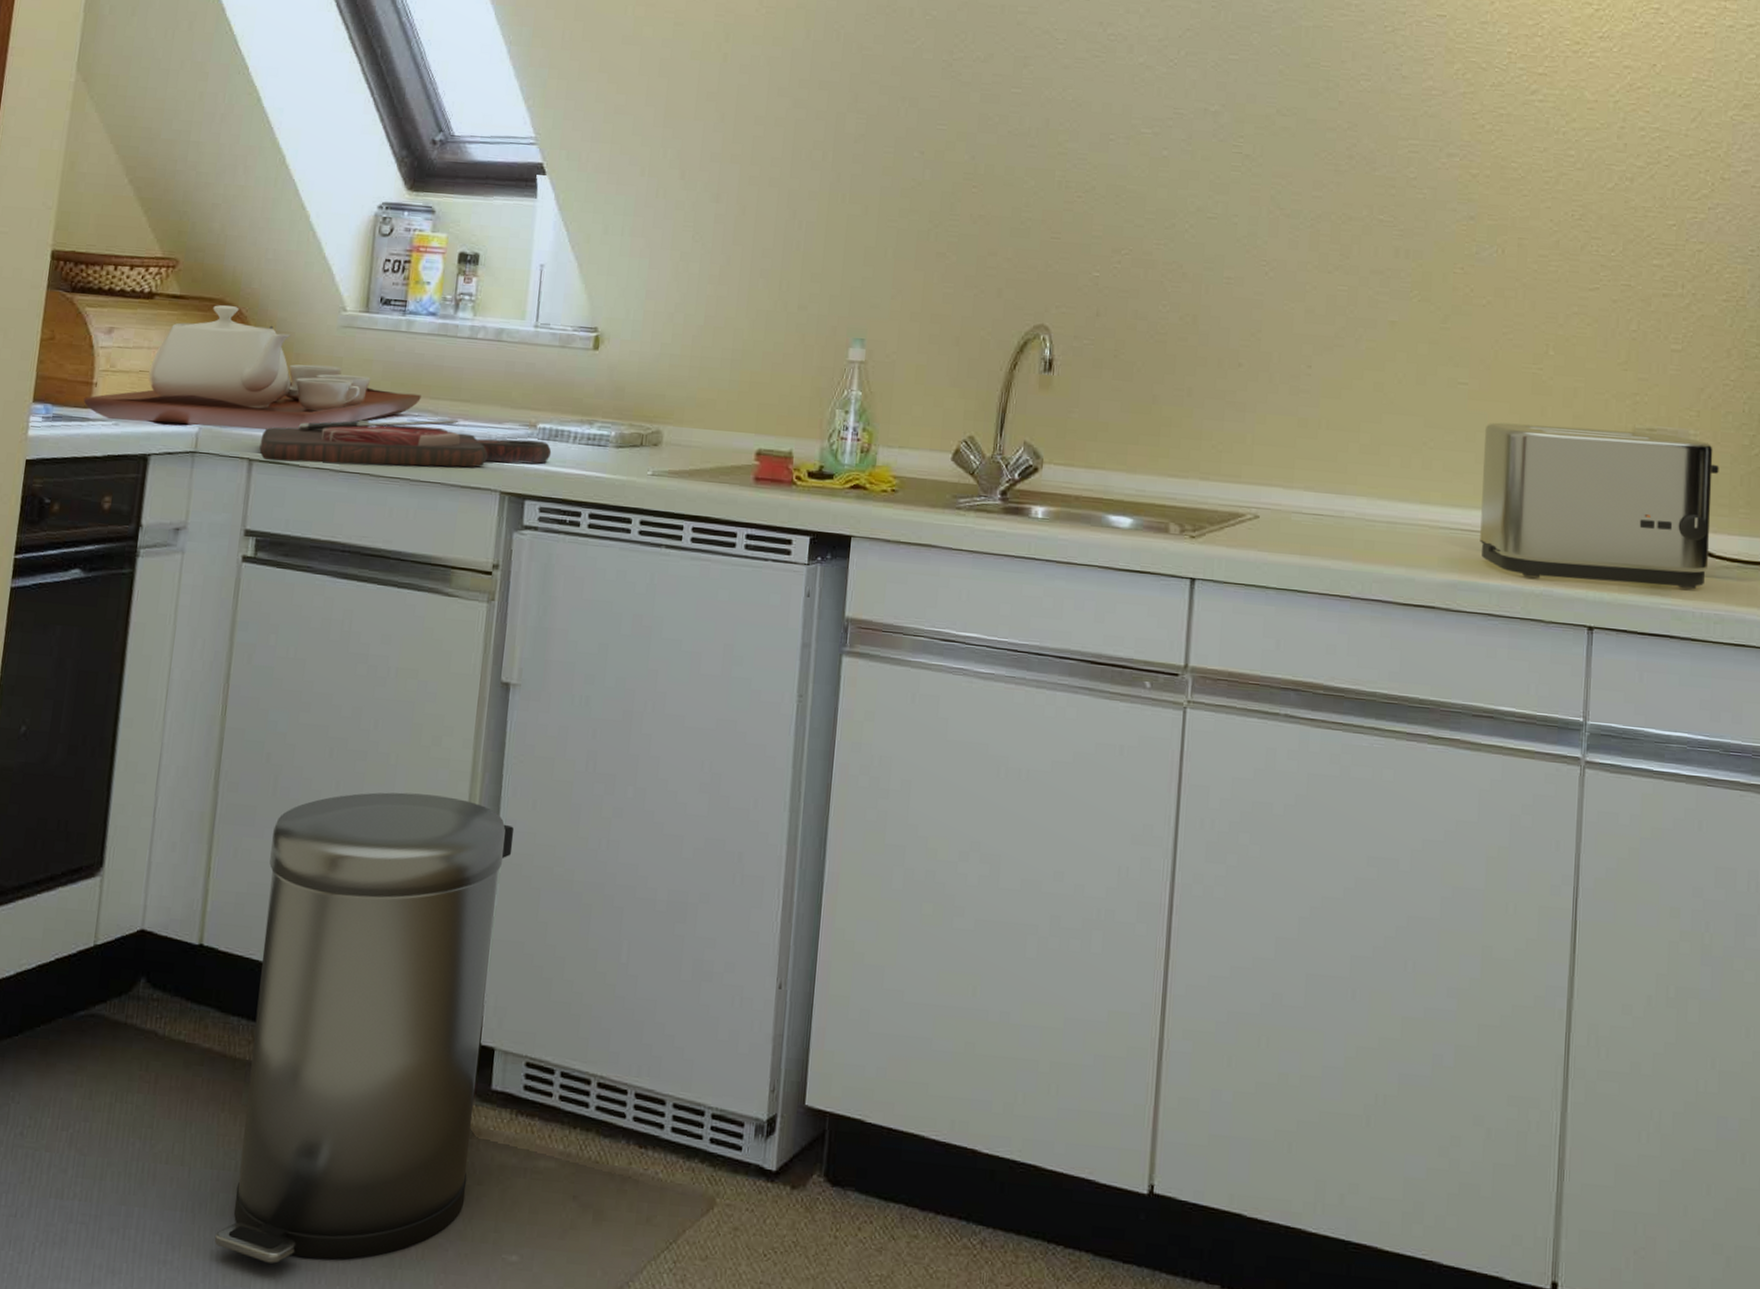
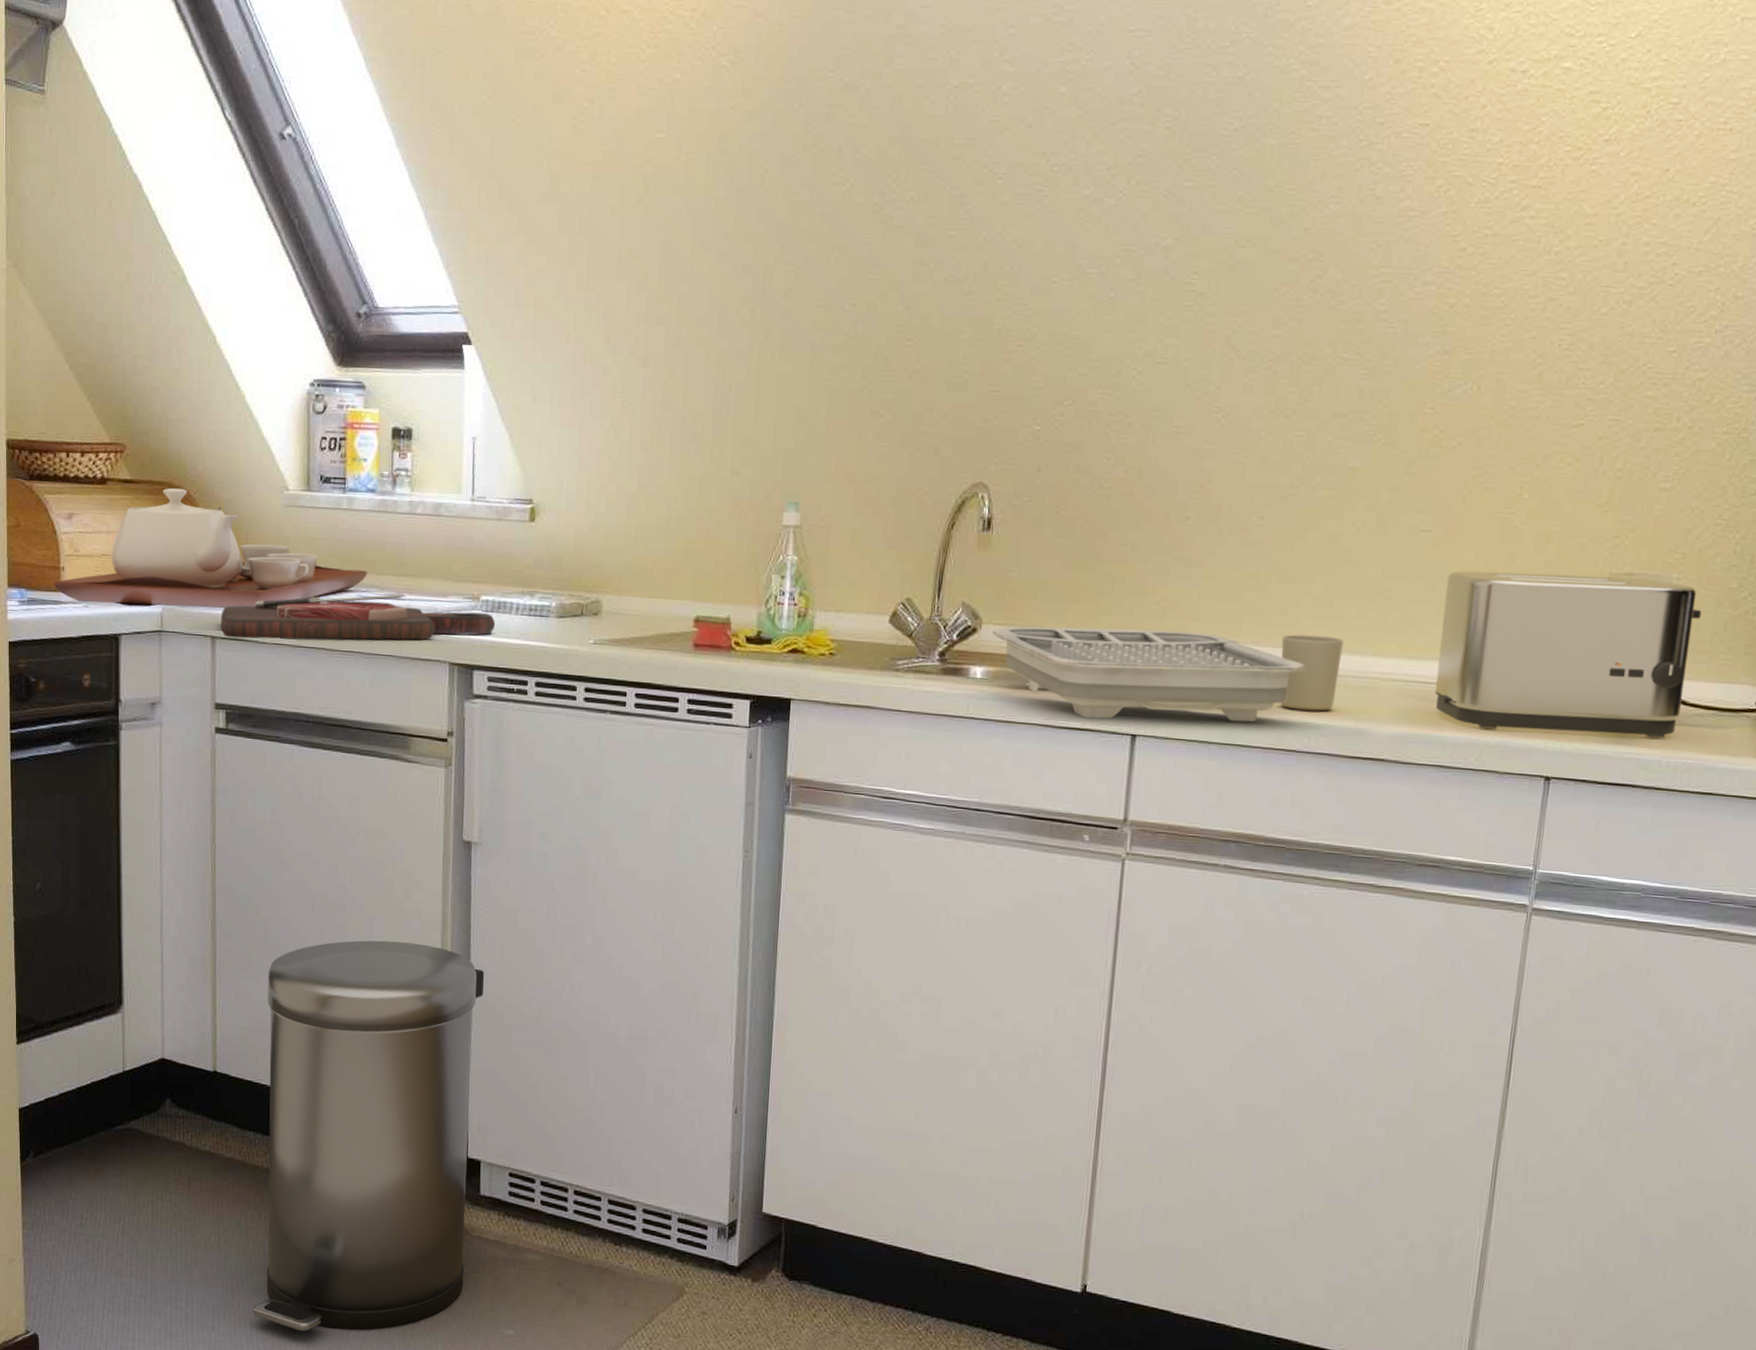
dish rack: none [1054,467,1355,567] -> present [993,626,1305,722]
mug: none [1332,480,1391,558] -> present [1280,634,1344,711]

